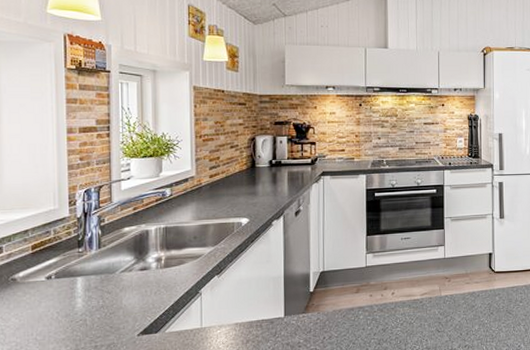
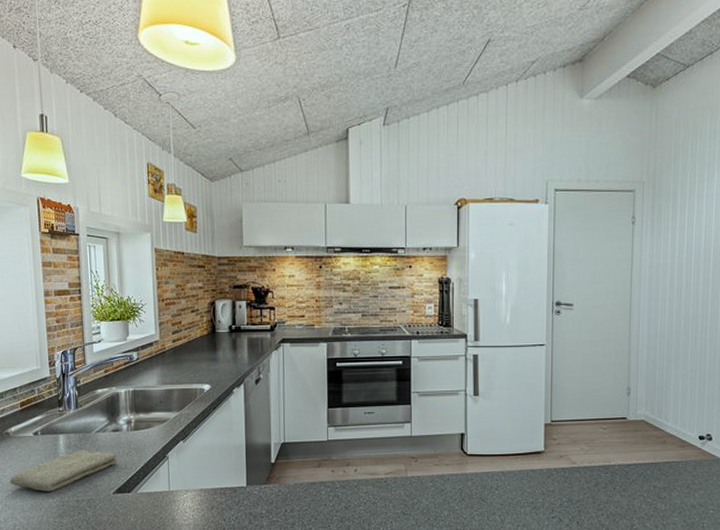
washcloth: none [13,291,144,340] -> present [9,450,117,492]

